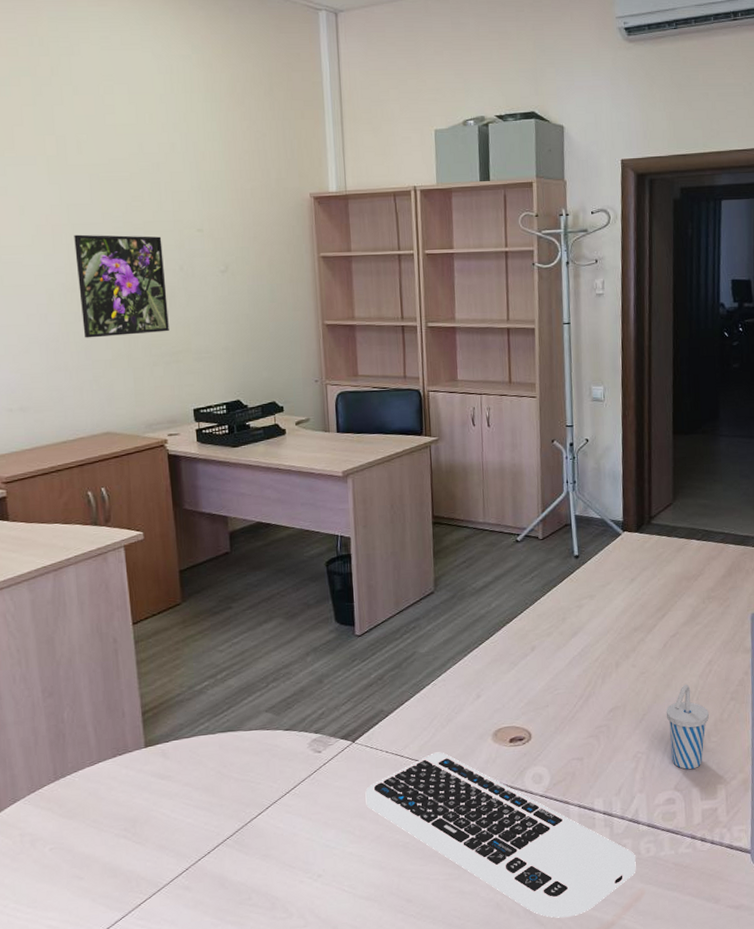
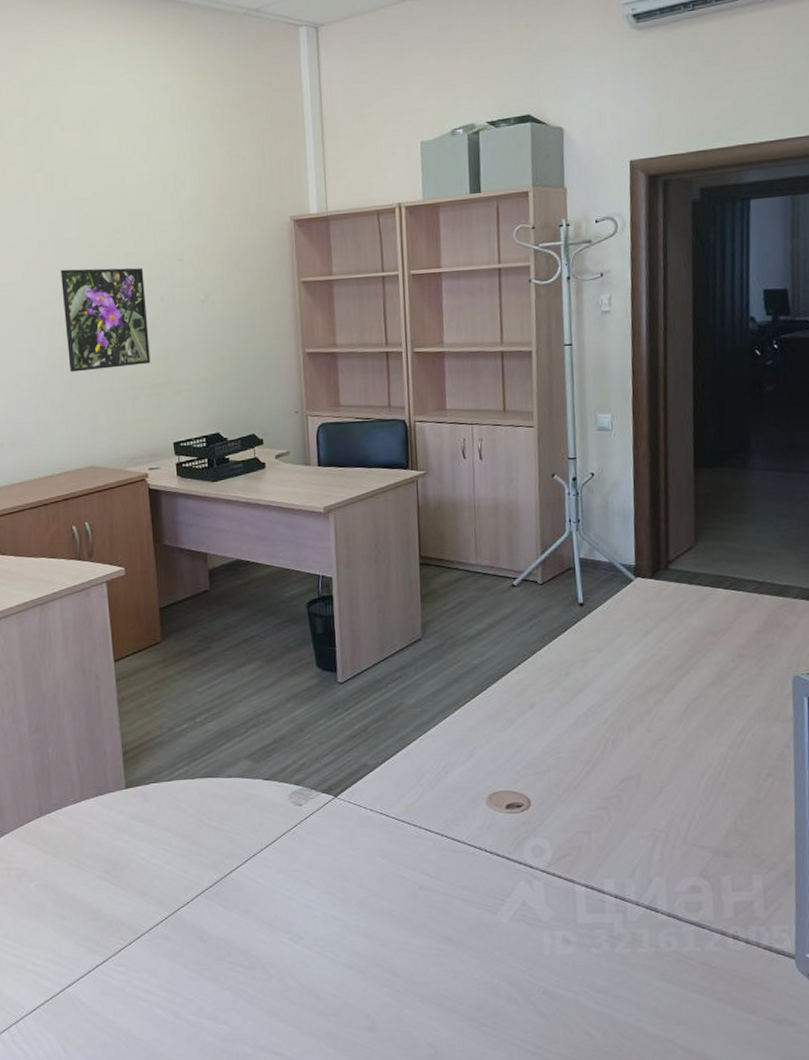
keyboard: present [365,752,636,918] -> none [348,814,655,1011]
cup: present [666,684,709,770] -> none [688,754,741,855]

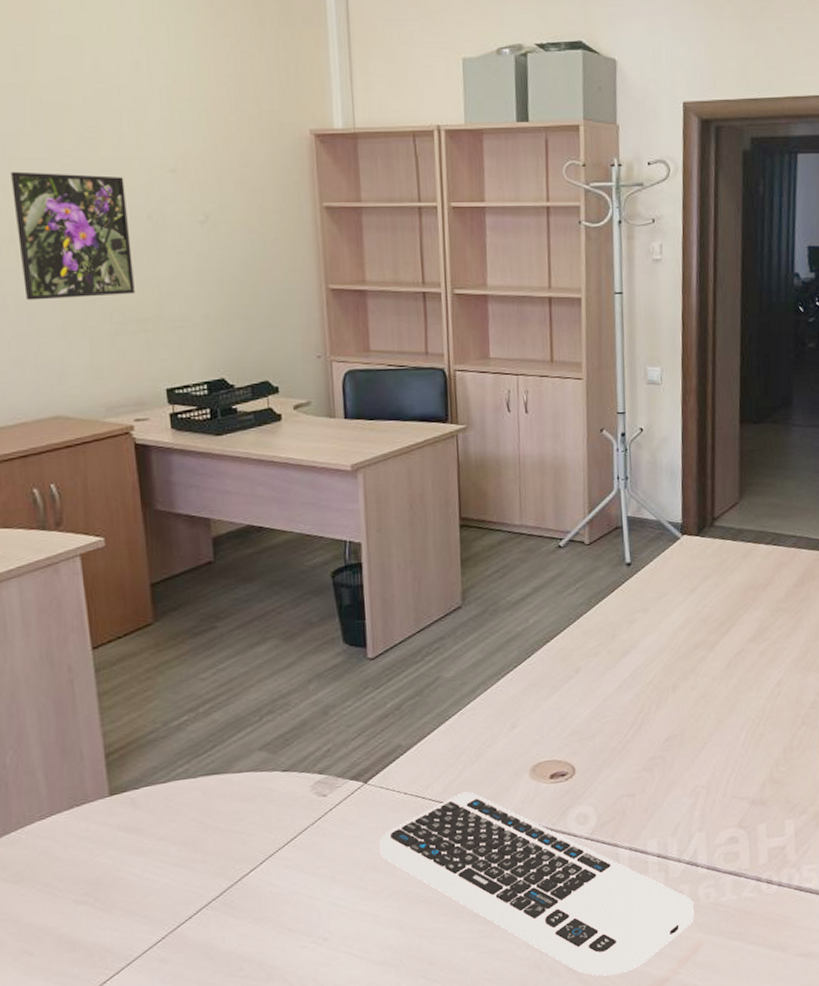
keyboard: none [348,814,655,1011] -> present [380,792,694,976]

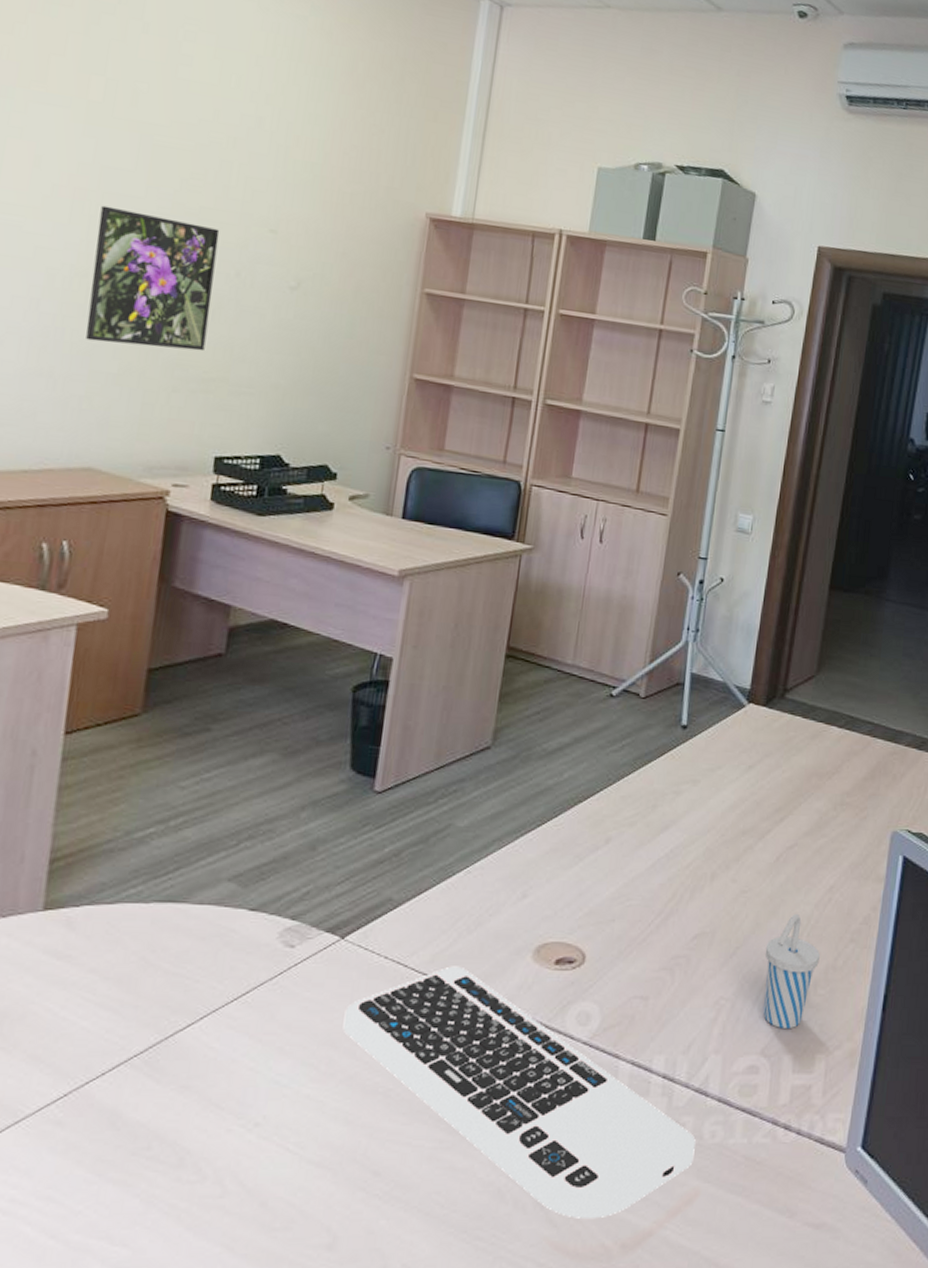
cup: none [729,707,777,804] -> present [763,913,820,1030]

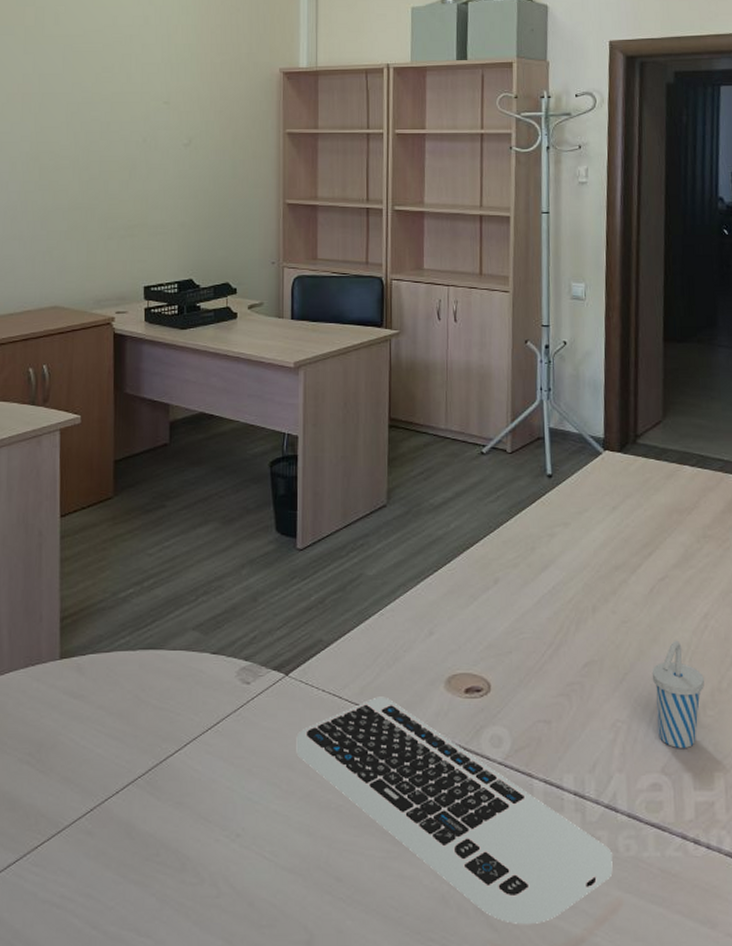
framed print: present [85,205,220,351] -> none [42,103,128,208]

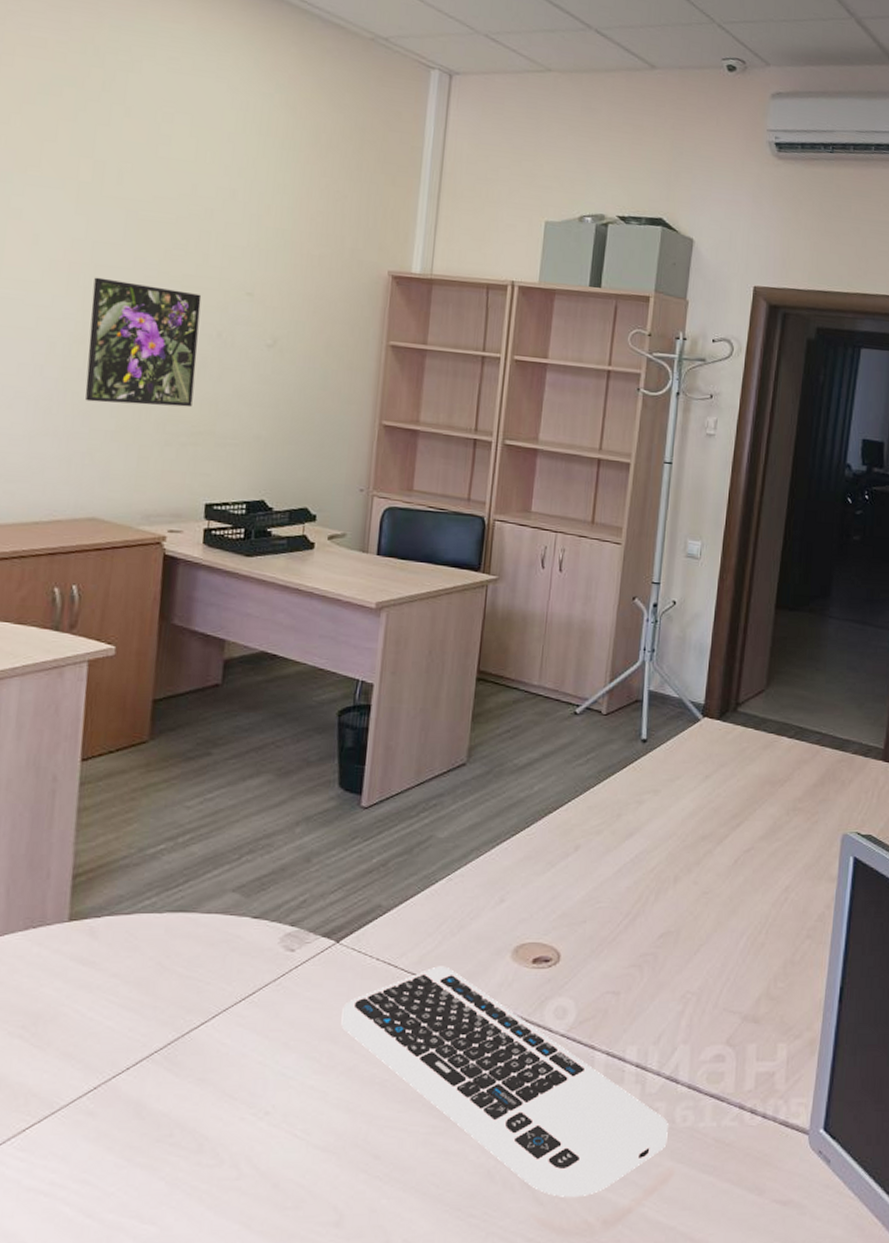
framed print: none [42,103,128,208] -> present [85,277,202,407]
cup: present [651,640,704,749] -> none [727,912,778,1021]

